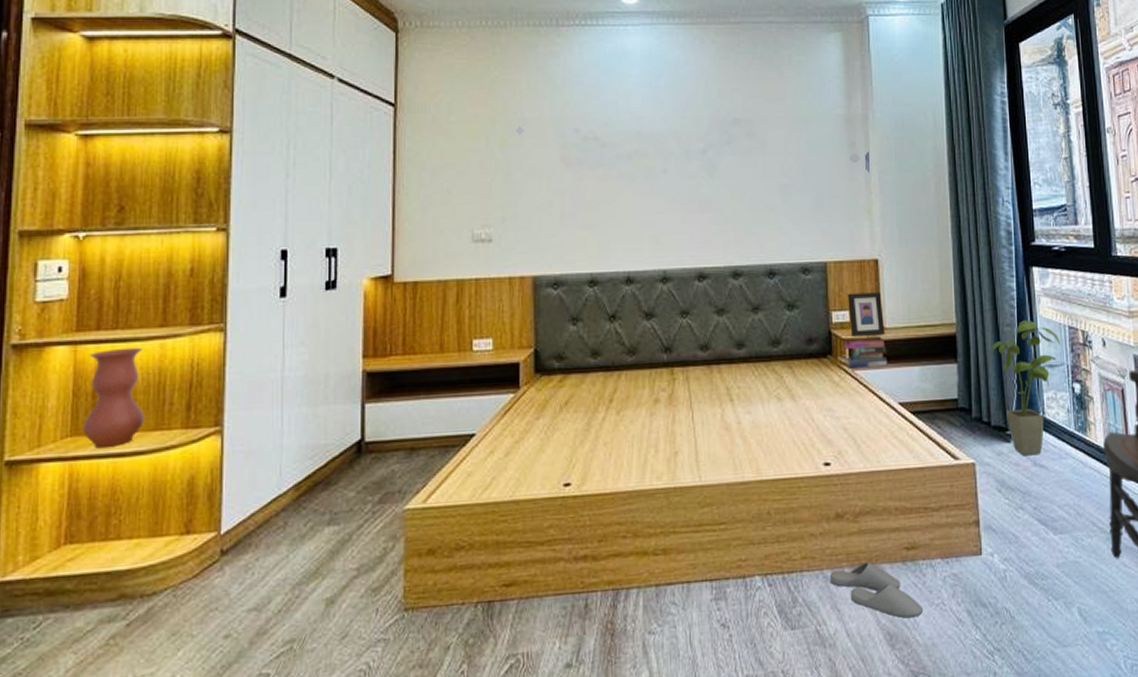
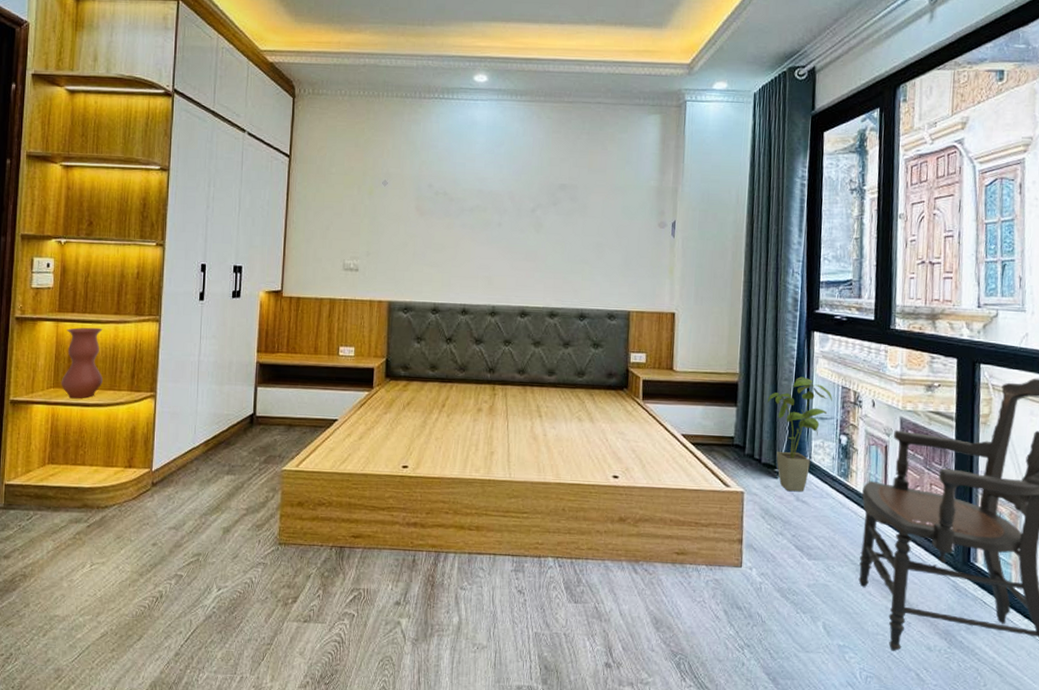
slippers: present [830,562,924,618] -> none [610,559,687,609]
books: present [838,336,888,368] -> none [632,376,676,403]
picture frame: present [848,292,885,336] -> none [645,339,676,377]

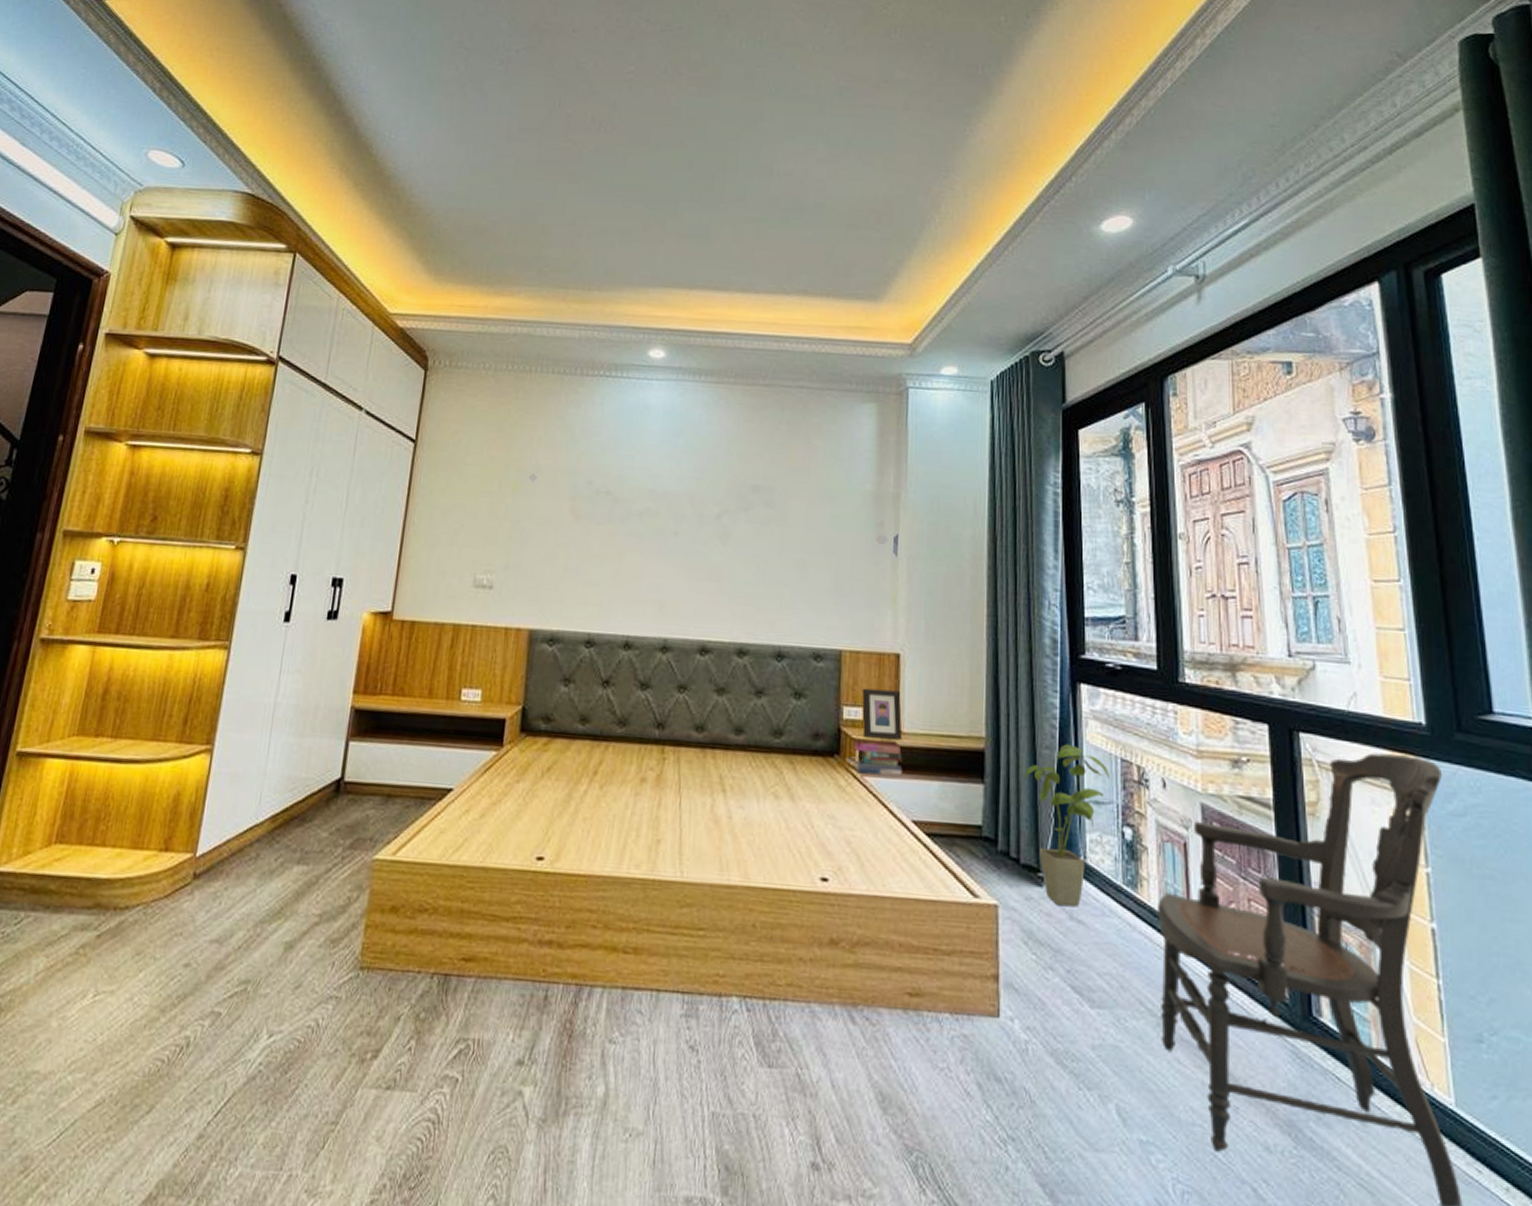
vase: present [61,327,103,399] -> none [87,654,153,752]
books: none [632,376,676,403] -> present [846,737,903,777]
picture frame: none [645,339,676,377] -> present [862,688,903,740]

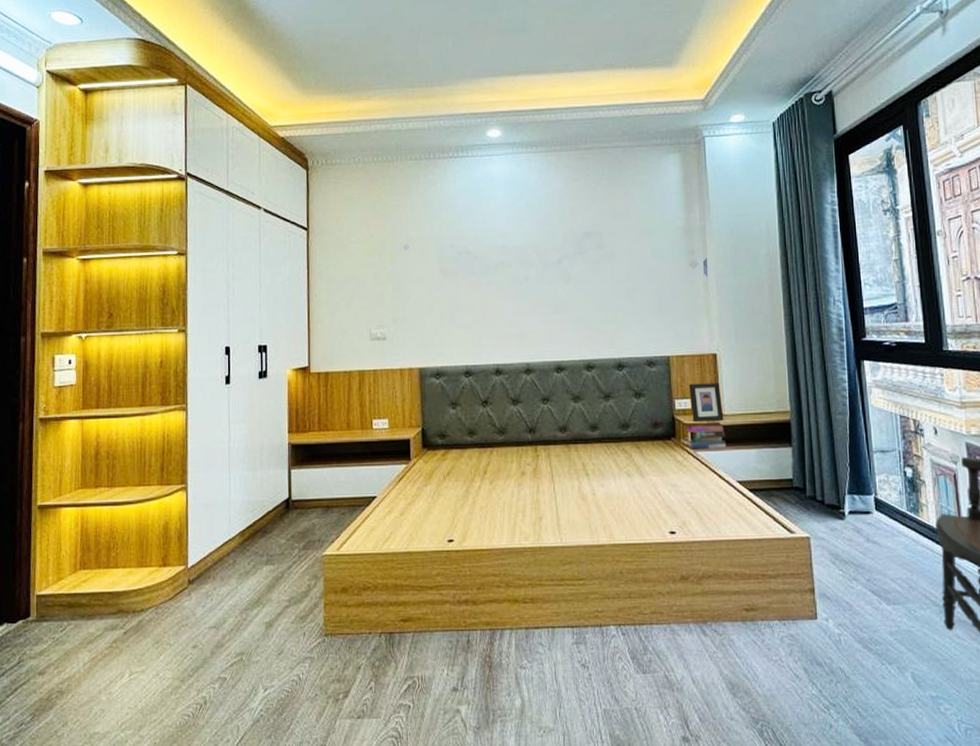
house plant: present [1024,744,1109,908] -> none [823,409,892,533]

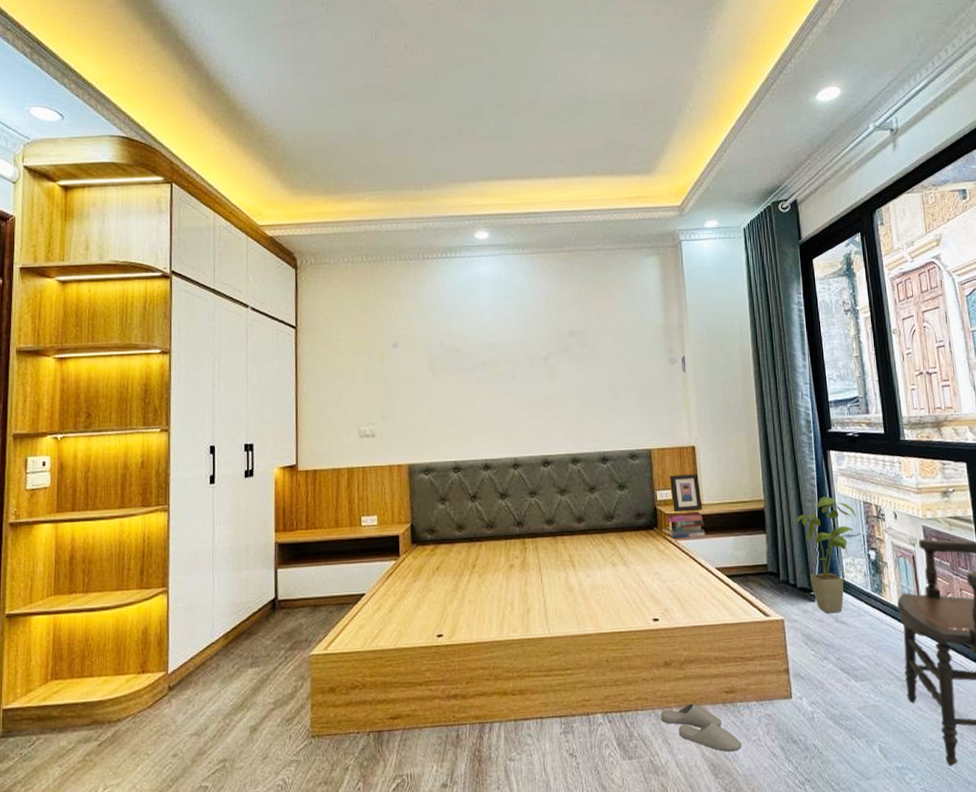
slippers: none [677,619,763,671] -> present [661,703,743,752]
house plant: none [823,409,892,533] -> present [794,496,856,614]

